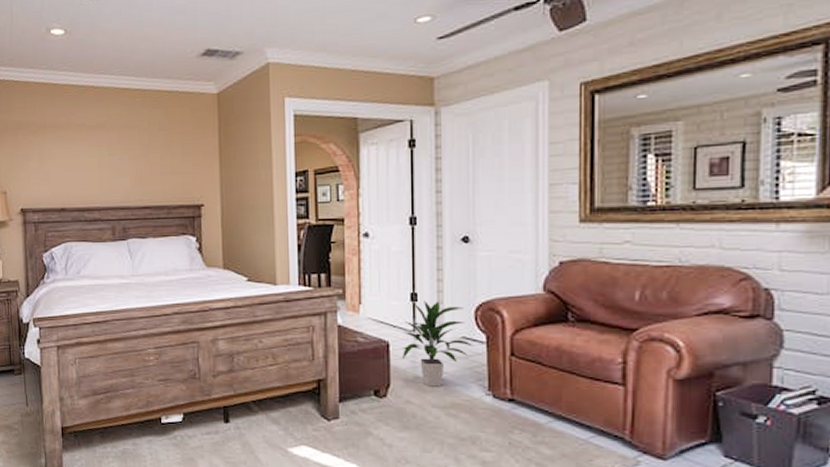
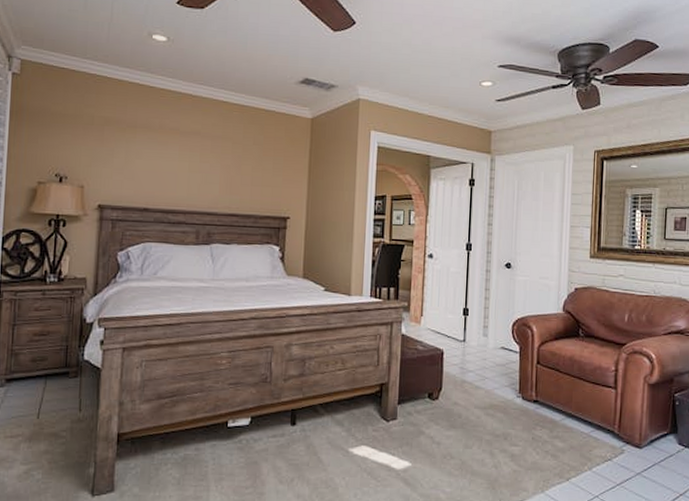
indoor plant: present [403,300,472,387] -> none [454,315,509,390]

